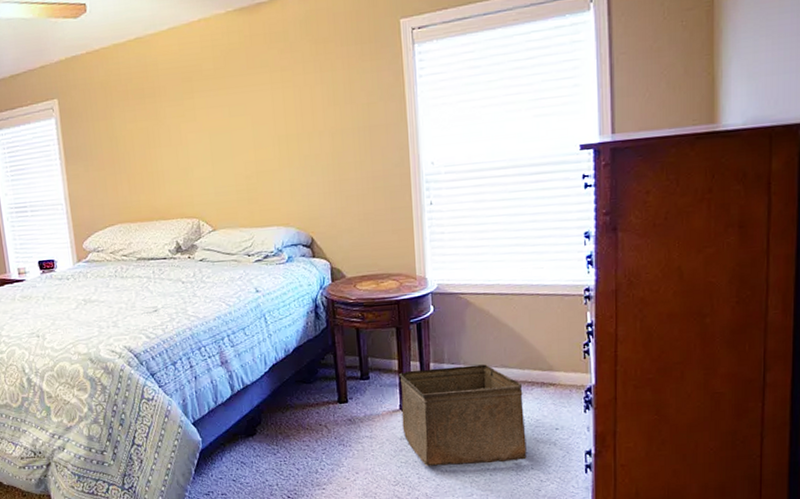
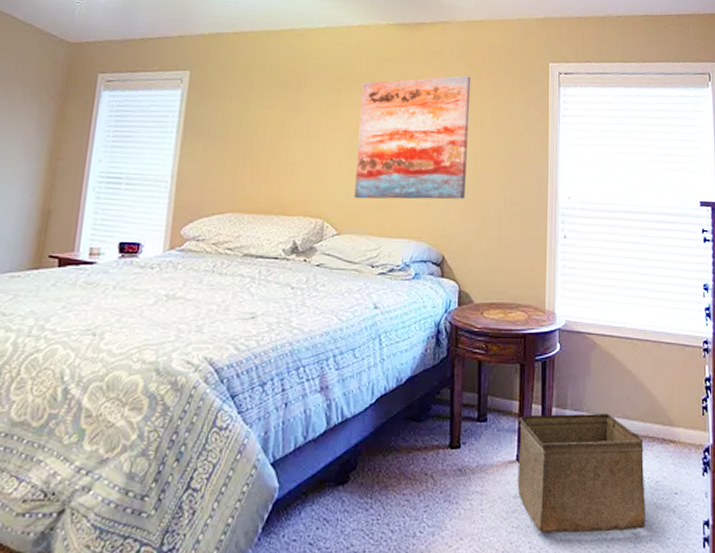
wall art: none [212,52,326,195] -> present [354,75,471,200]

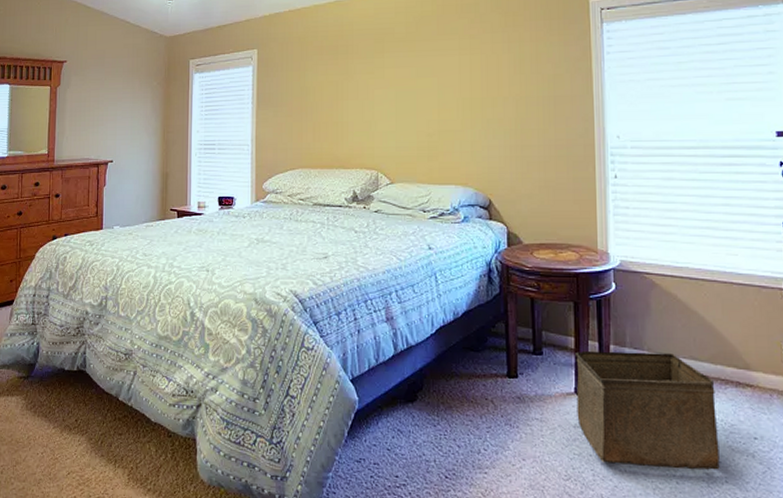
wall art: present [354,75,471,200] -> none [403,24,508,150]

